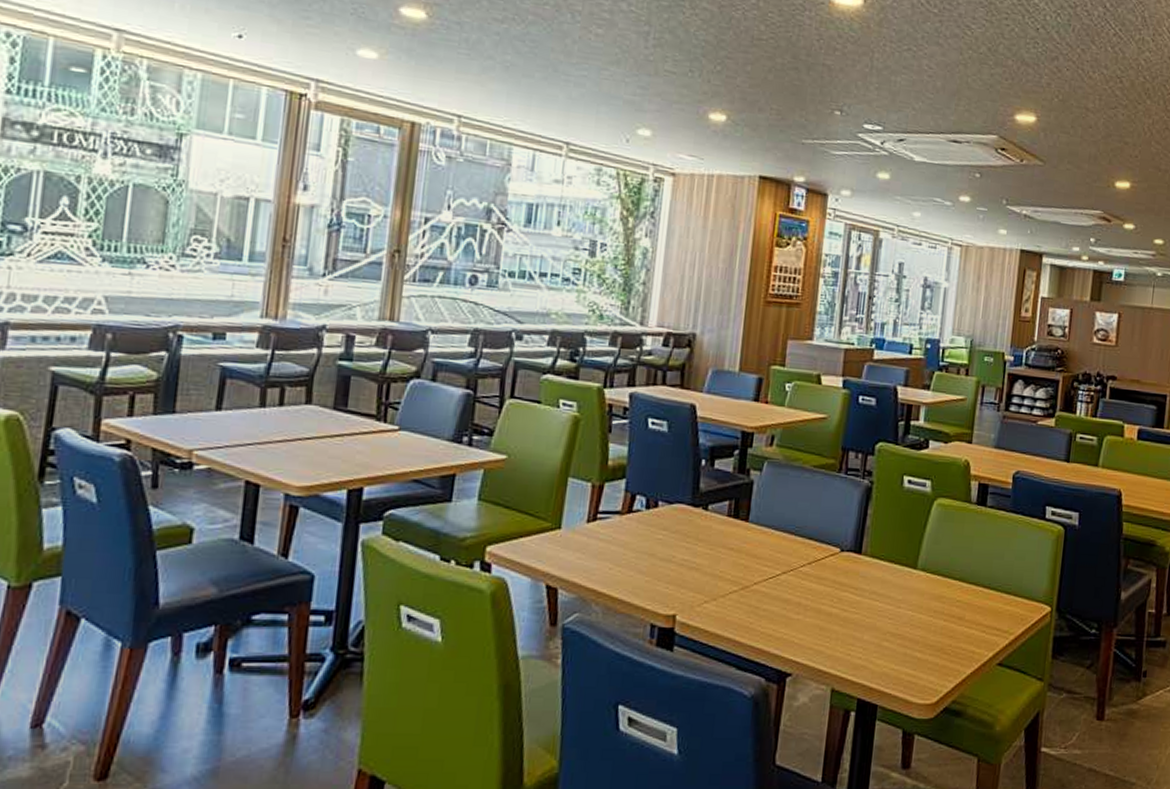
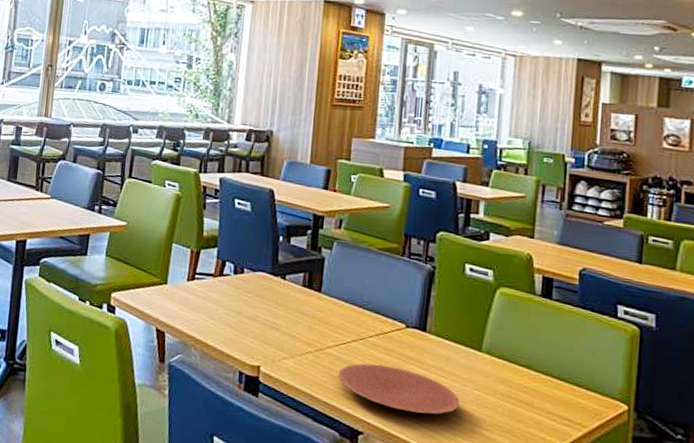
plate: none [765,595,894,644] -> present [338,363,460,414]

